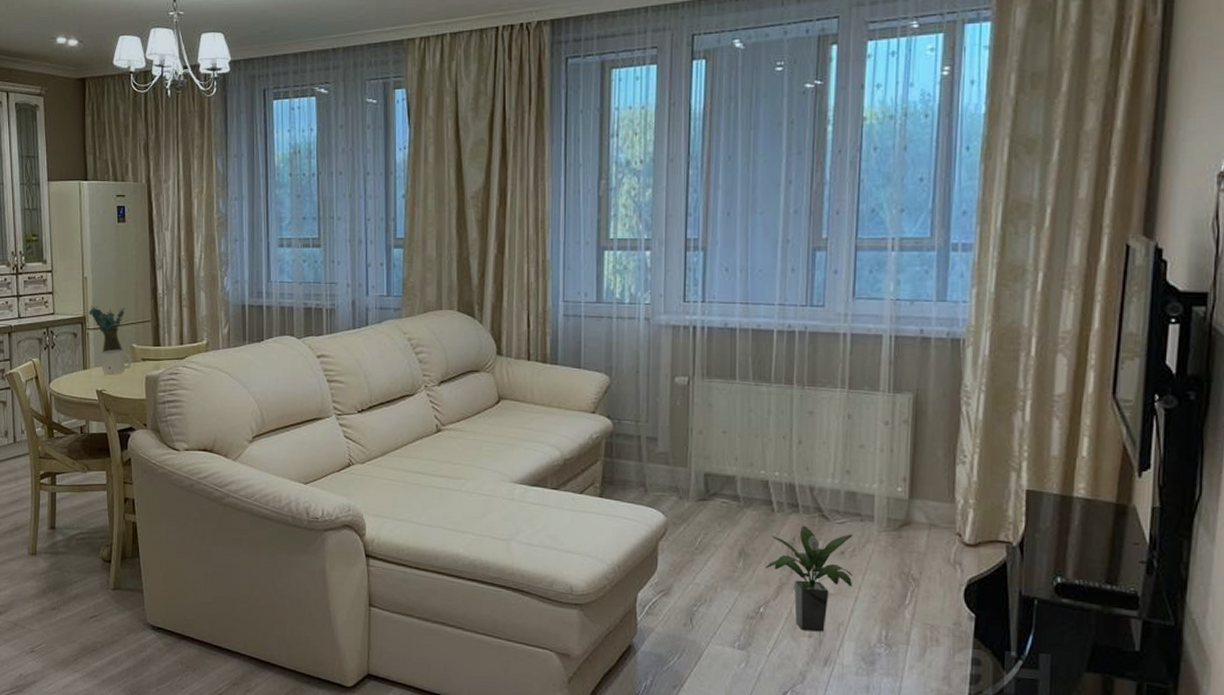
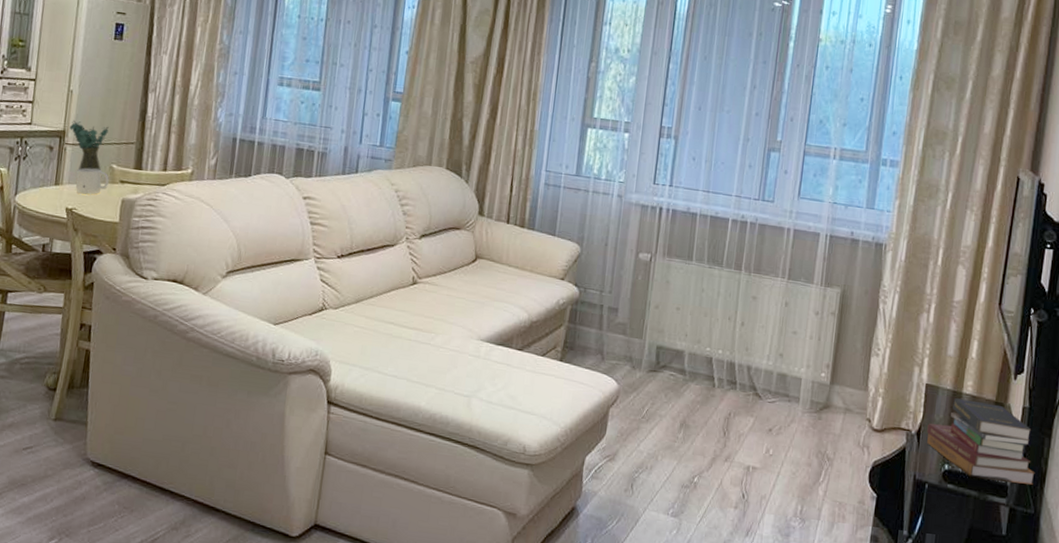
potted plant: present [766,525,853,632] -> none [703,402,781,504]
books: none [1032,503,1173,594] -> present [927,398,1035,485]

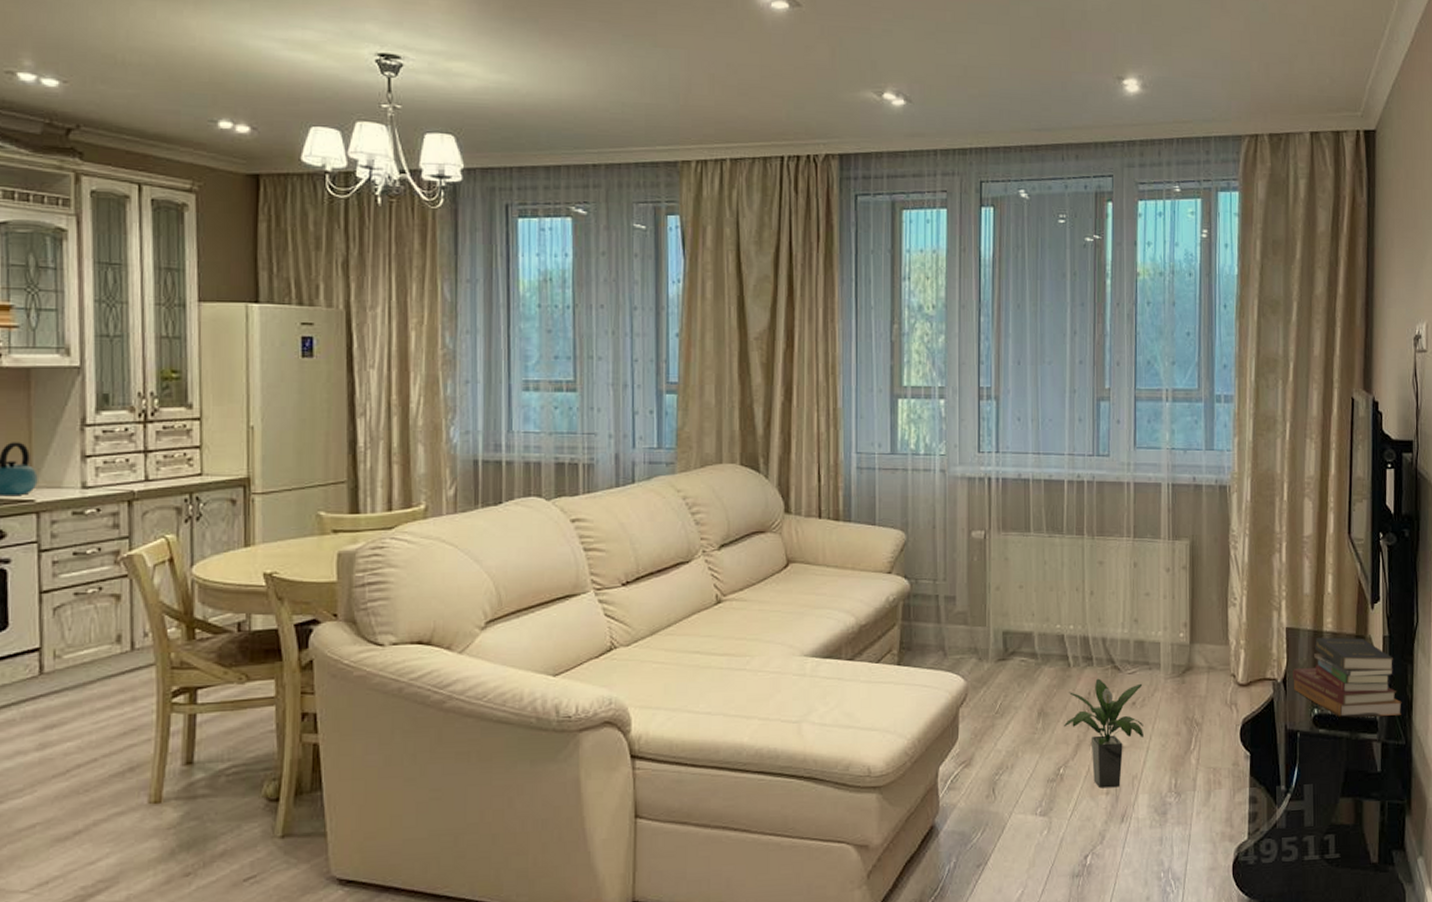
vase: present [69,119,109,178] -> none [256,462,309,530]
mug: present [75,168,109,196] -> none [271,519,317,555]
potted plant: none [703,402,781,504] -> present [1064,678,1143,789]

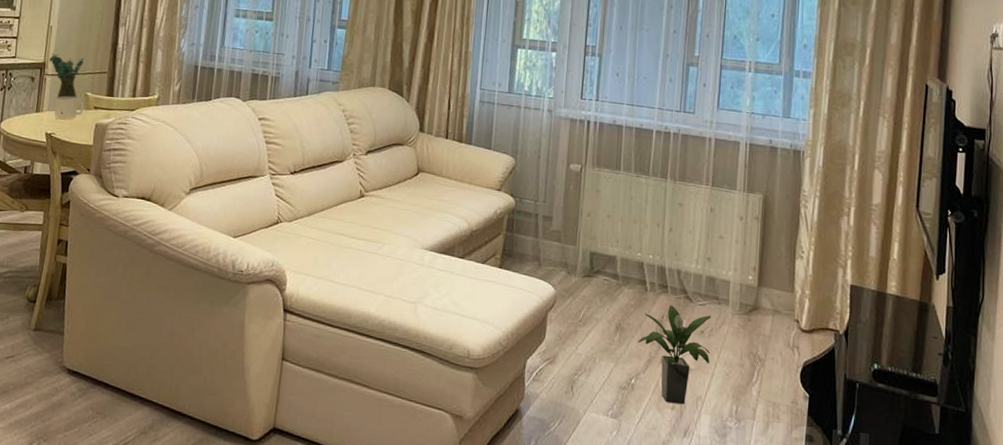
vase: none [256,462,309,530] -> present [49,52,84,105]
mug: none [271,519,317,555] -> present [54,96,84,121]
books: present [1293,637,1402,718] -> none [854,298,964,383]

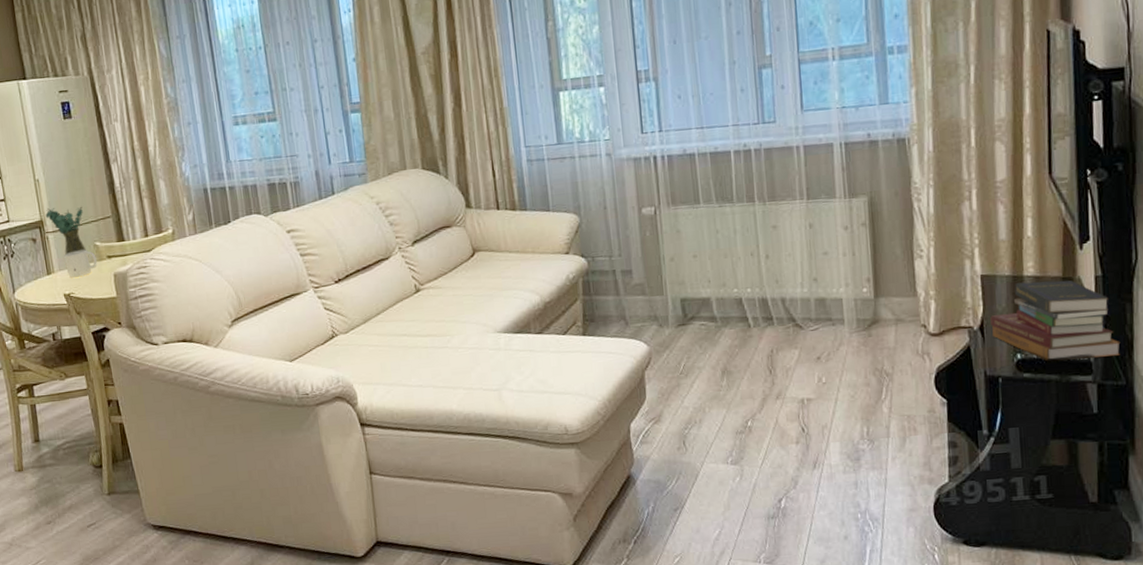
potted plant: present [638,305,712,405] -> none [748,336,831,438]
books: none [854,298,964,383] -> present [990,280,1121,362]

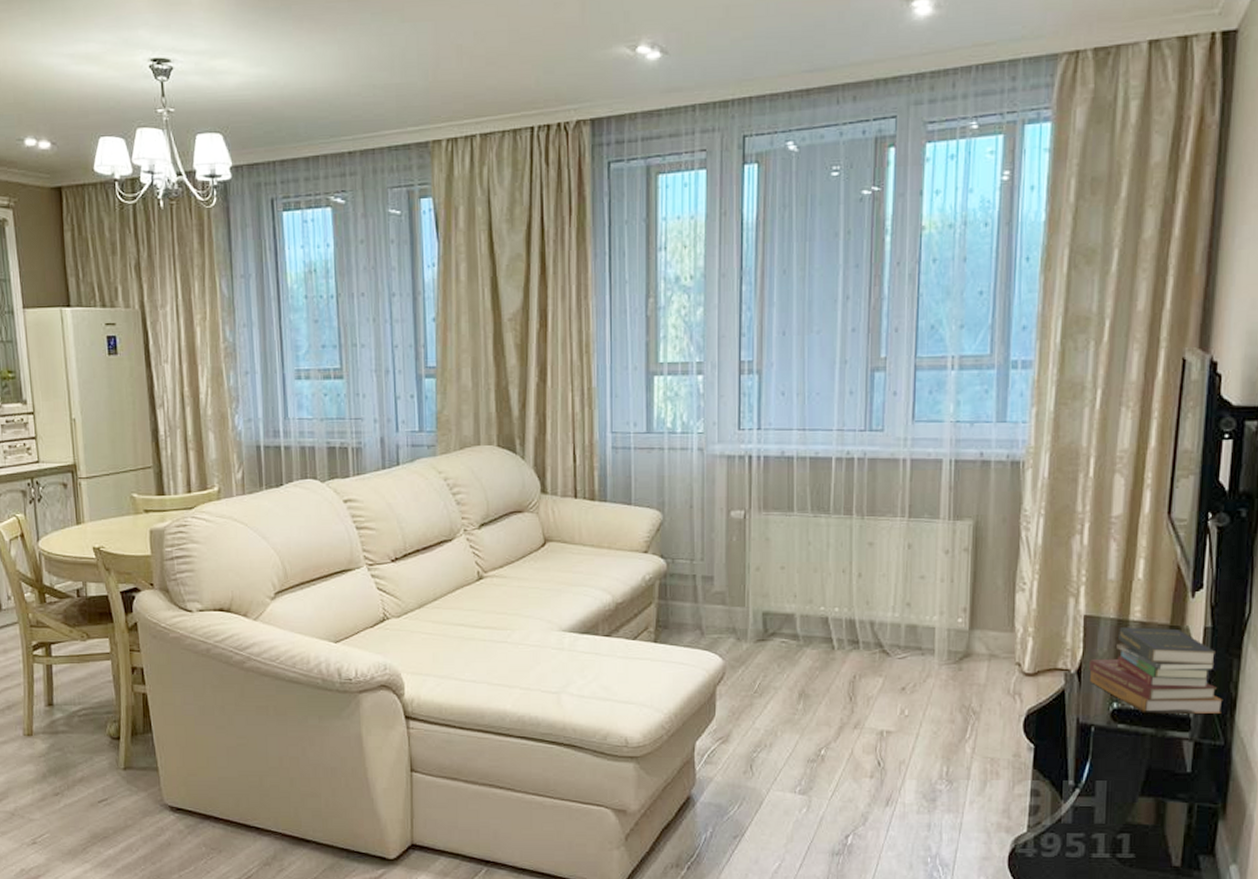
vase: present [46,206,89,258] -> none [80,451,124,510]
mug: present [63,249,97,279] -> none [95,501,132,531]

